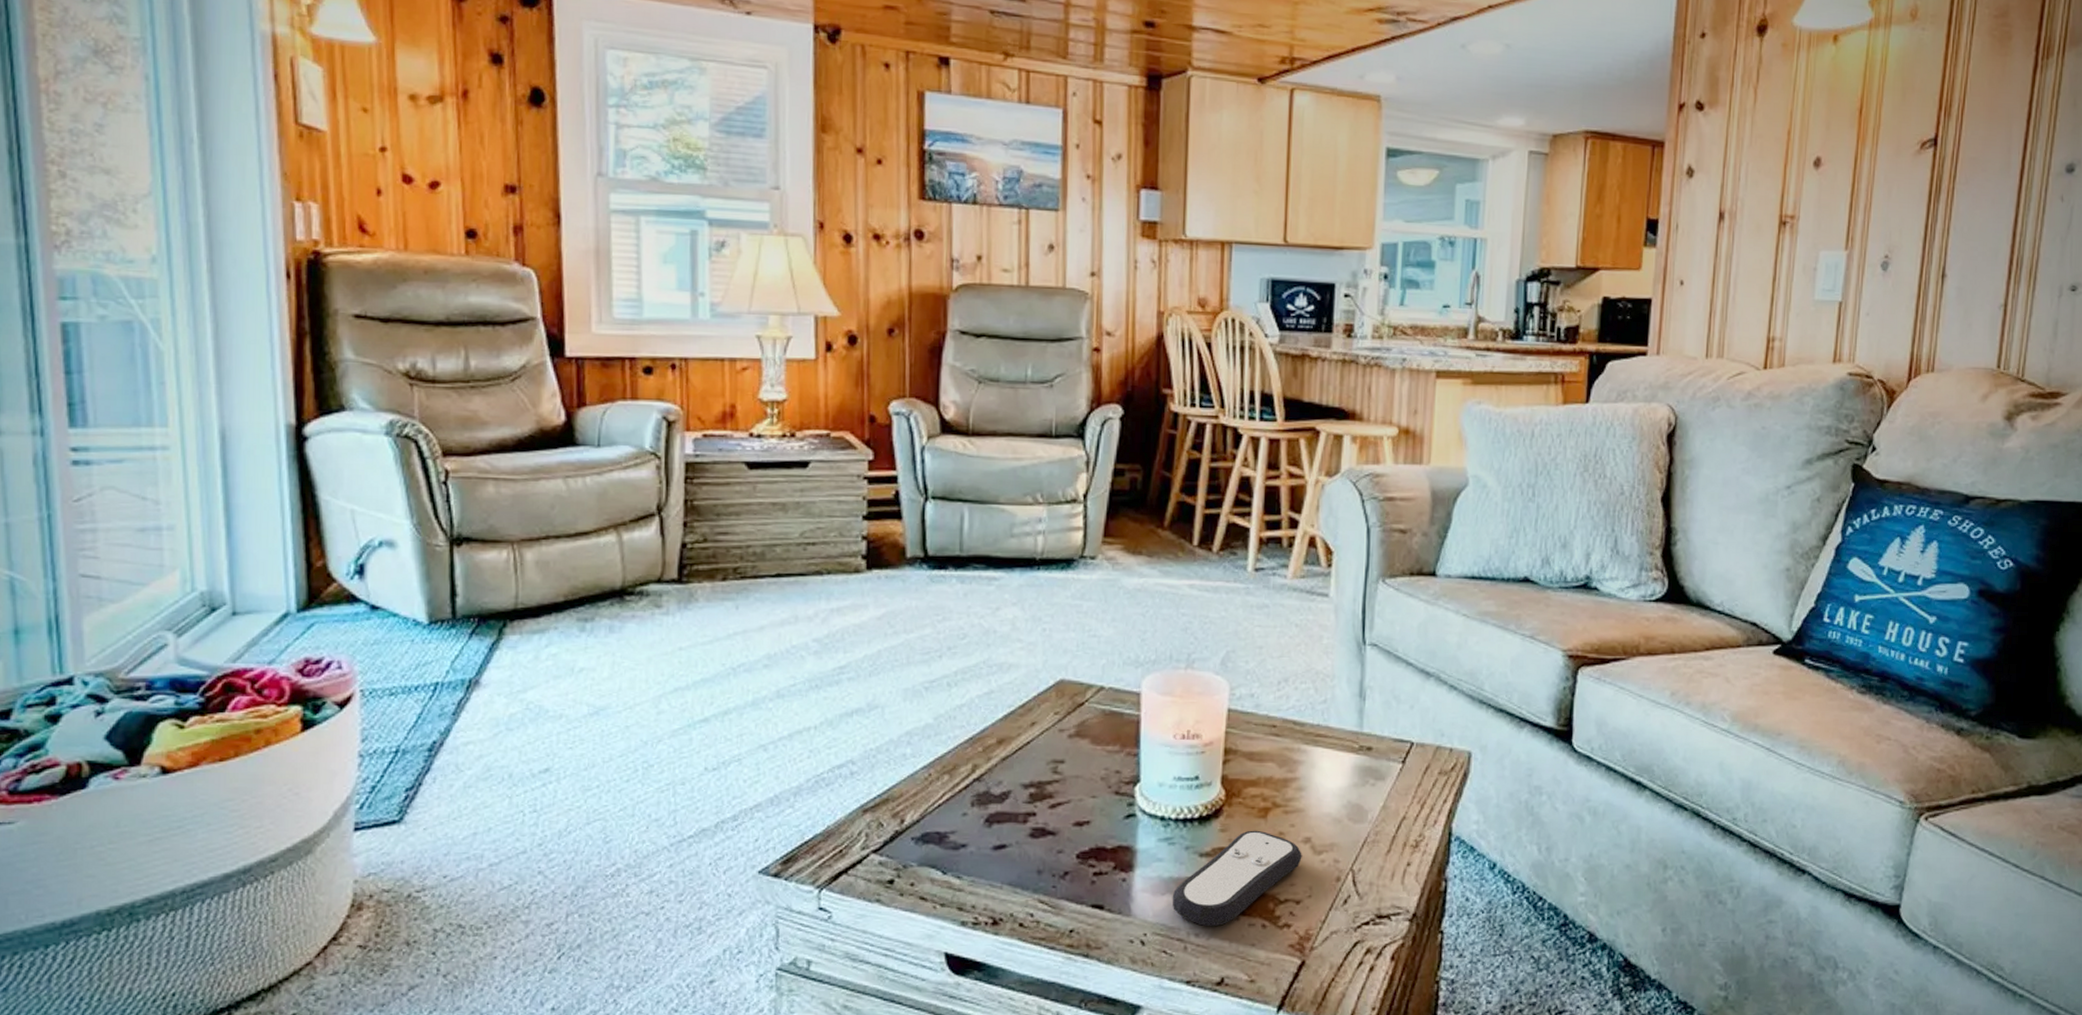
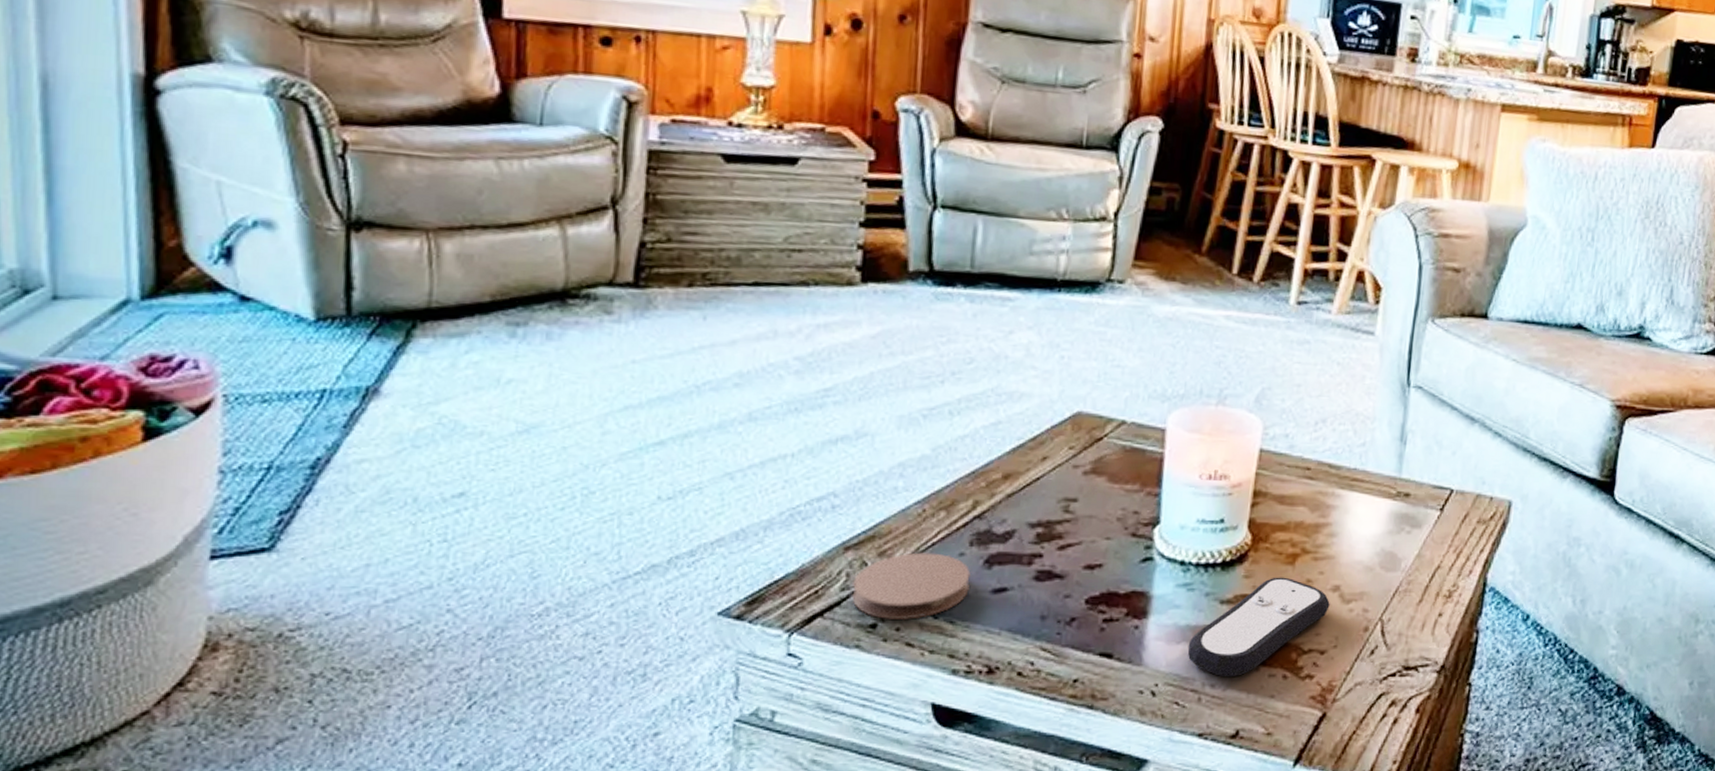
coaster: none [870,813,973,877] -> present [851,552,971,621]

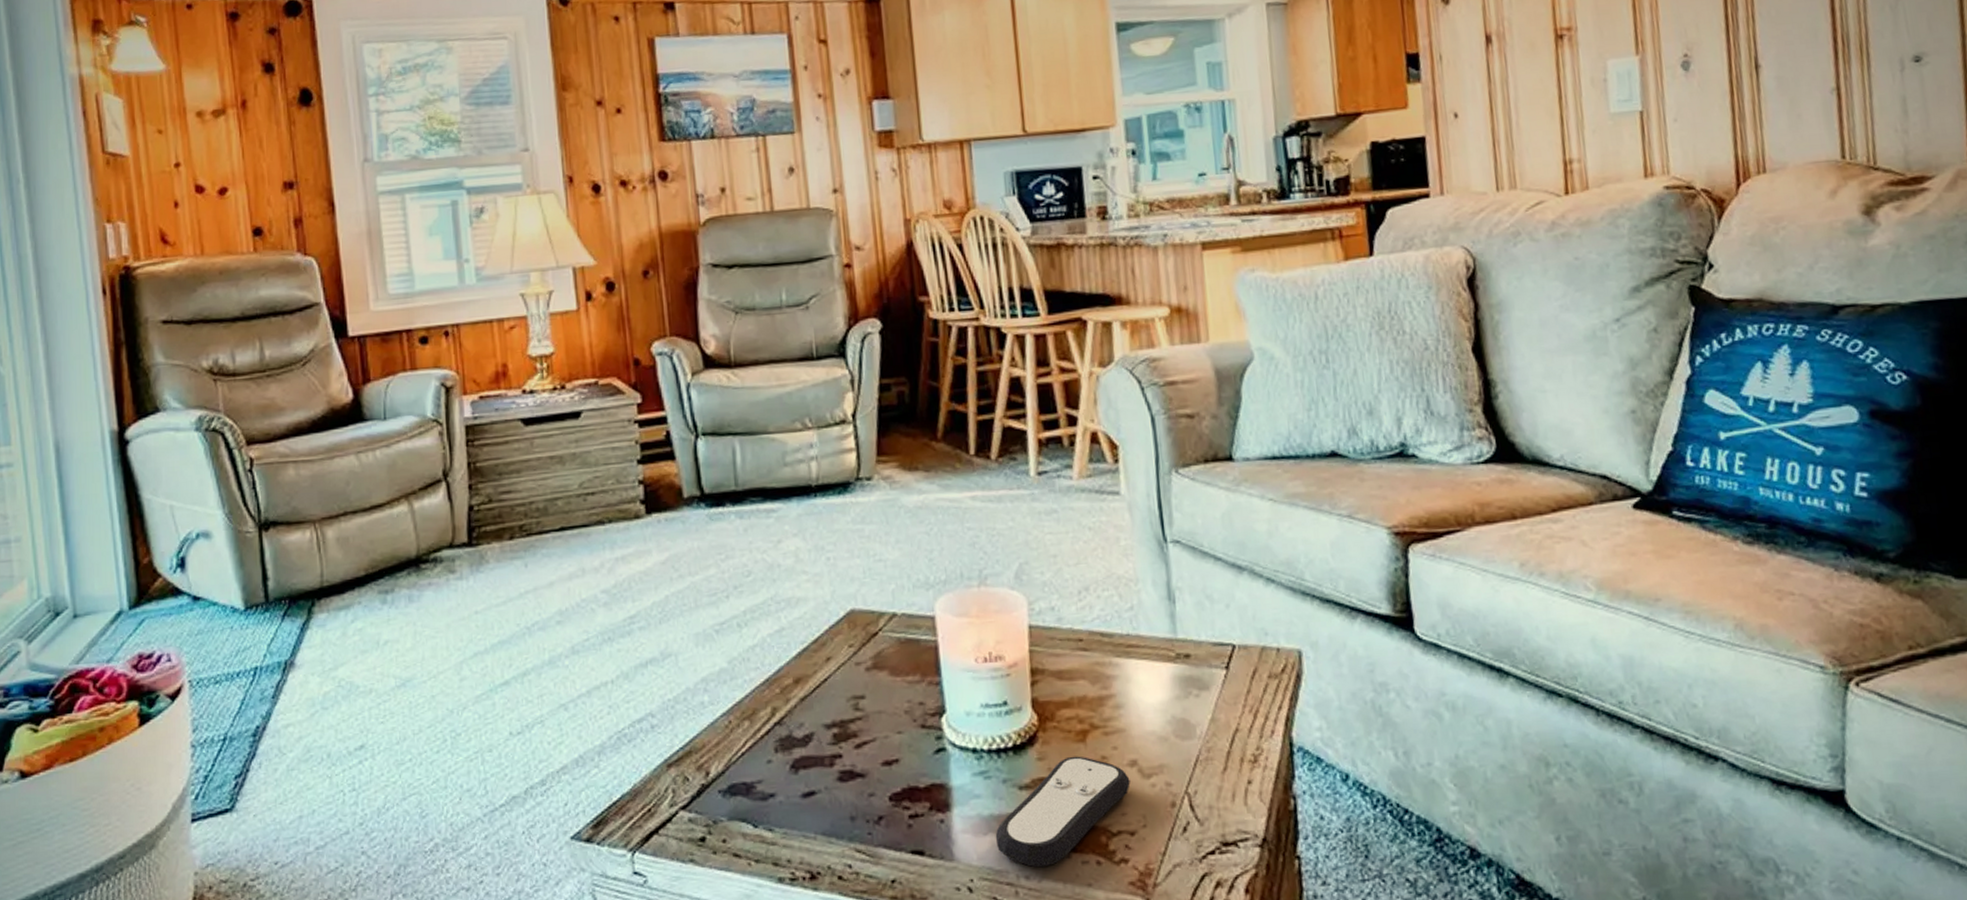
coaster: present [851,552,971,621] -> none [678,762,781,832]

